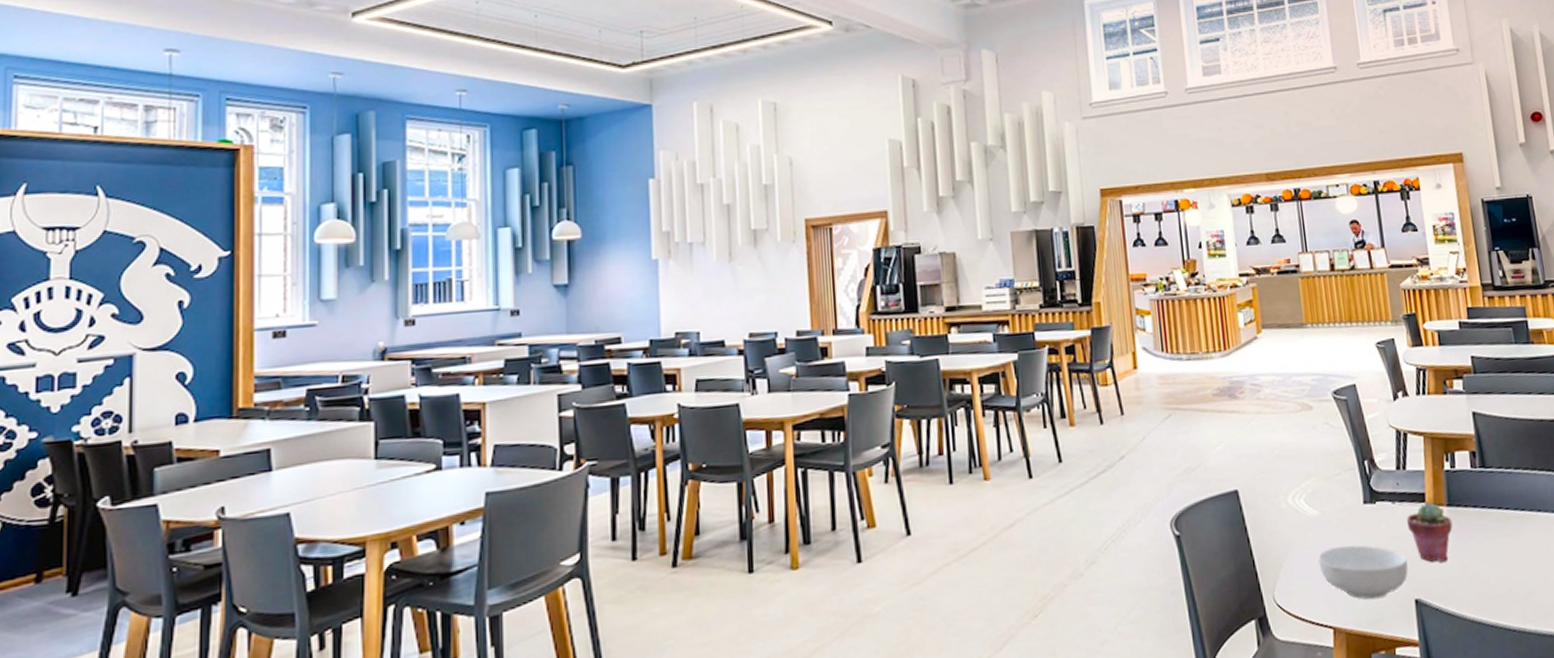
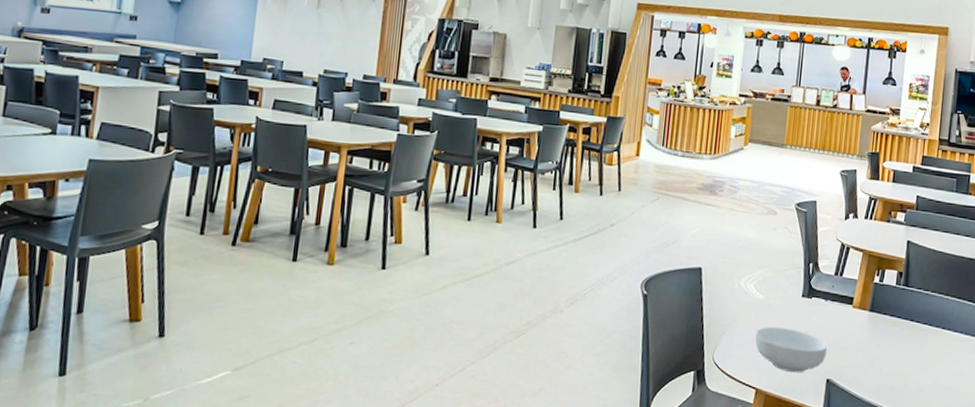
potted succulent: present [1406,502,1453,562] -> none [833,305,871,354]

